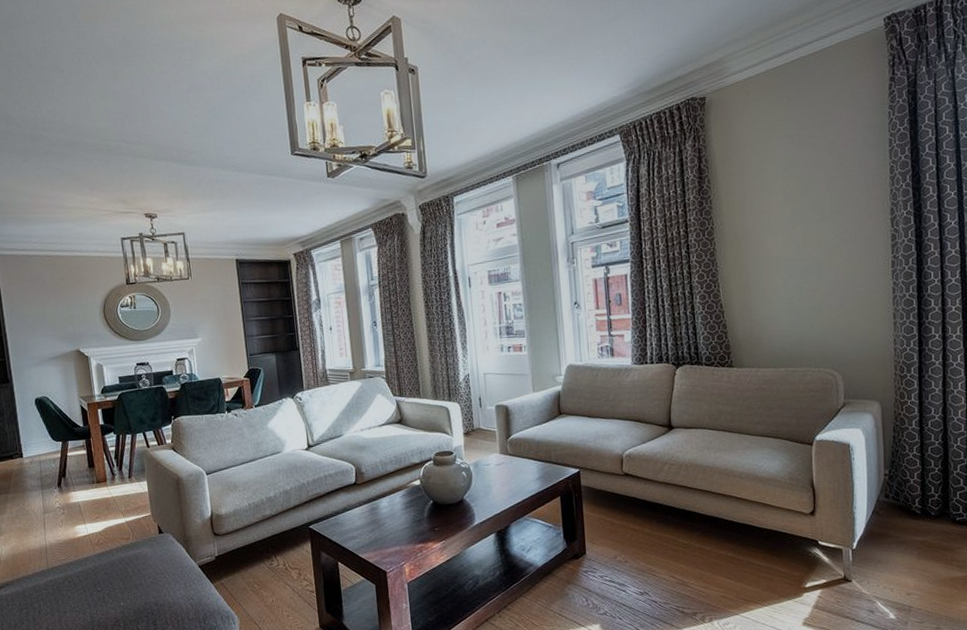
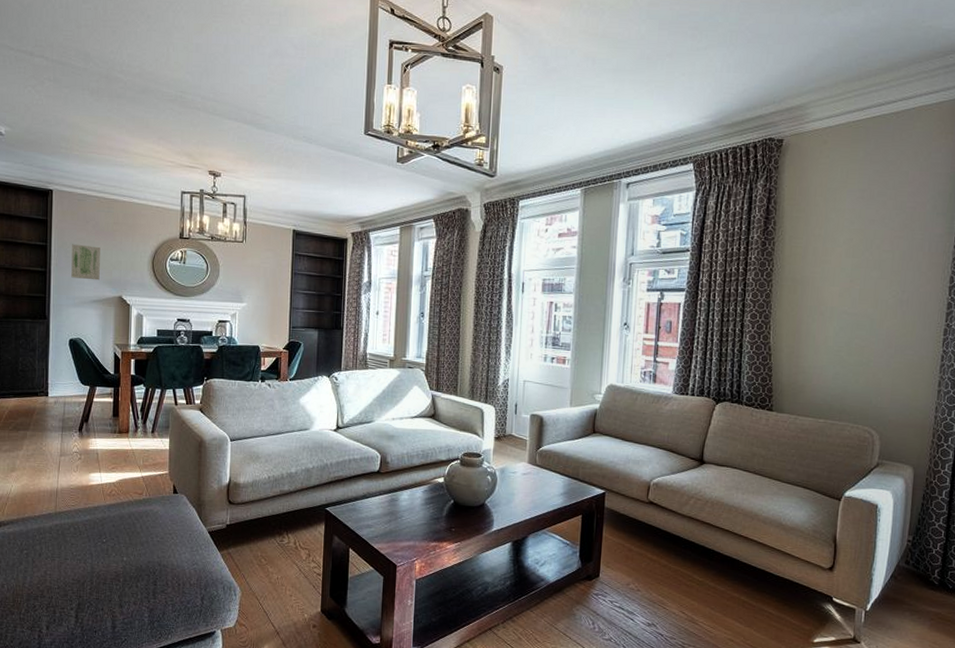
wall art: none [23,304,55,339] -> present [71,244,100,281]

